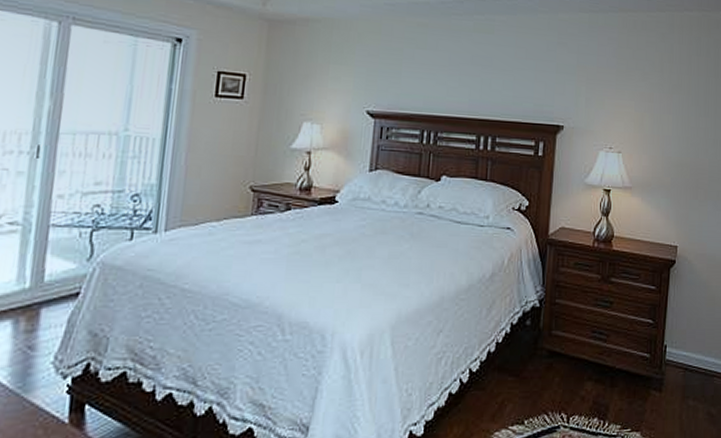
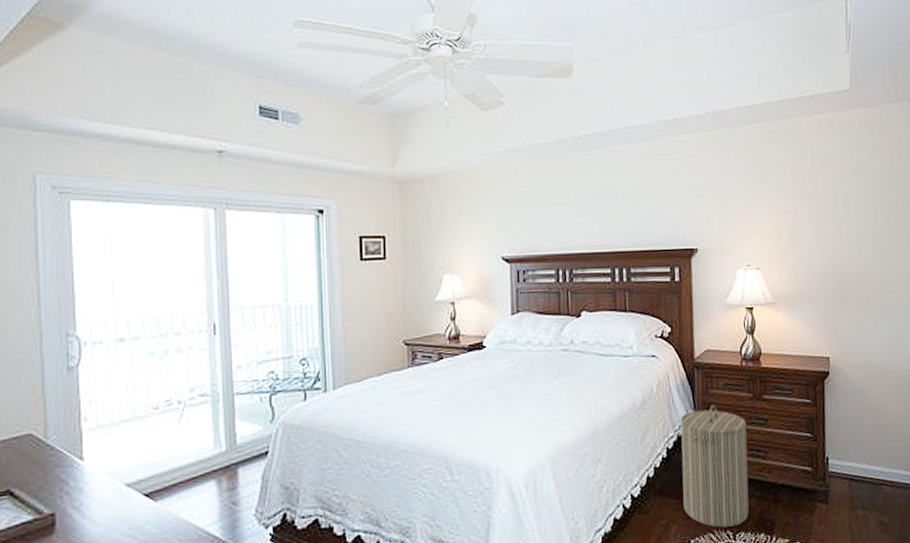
laundry hamper: none [520,283,592,410] -> present [680,405,749,528]

